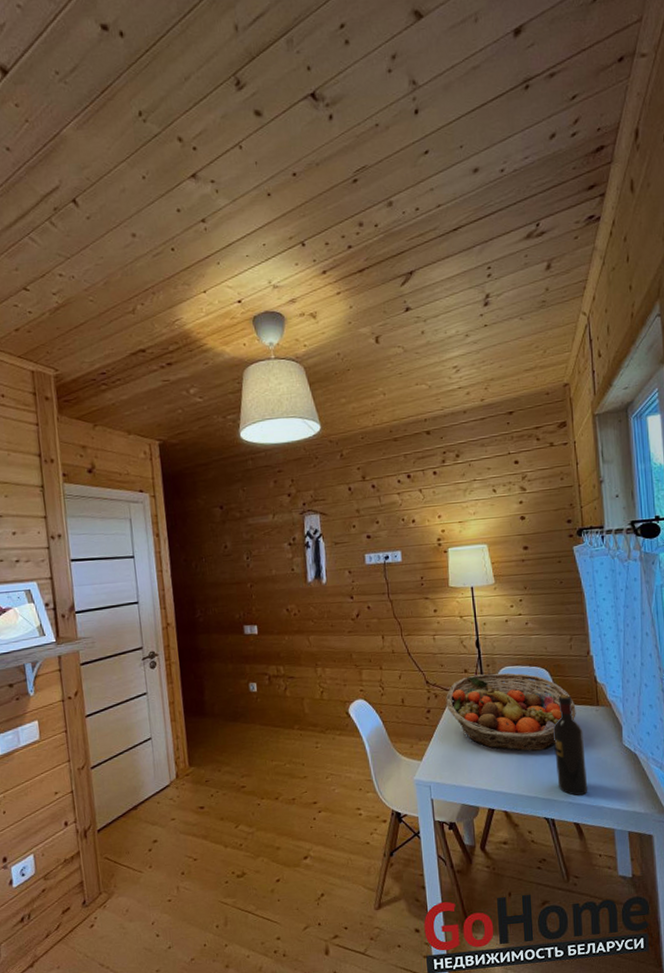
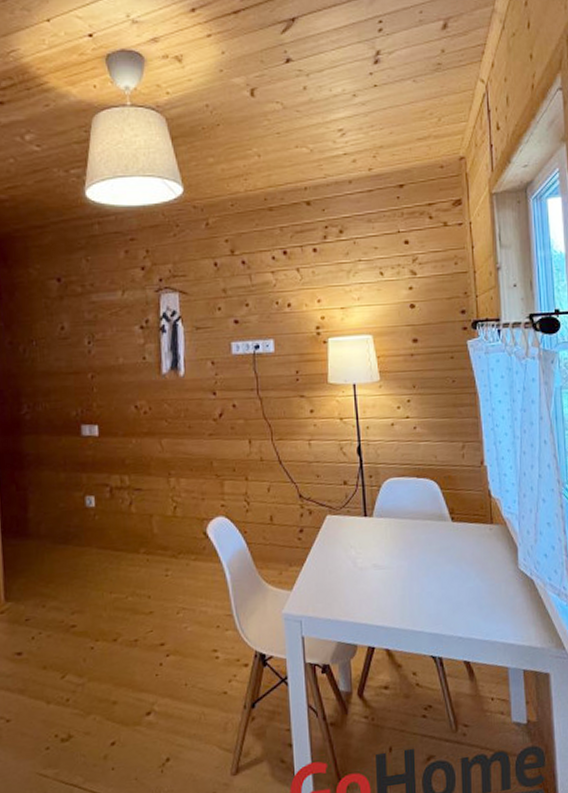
fruit basket: present [446,672,576,752] -> none [322,485,468,578]
wine bottle: present [553,694,588,796] -> none [443,510,480,629]

